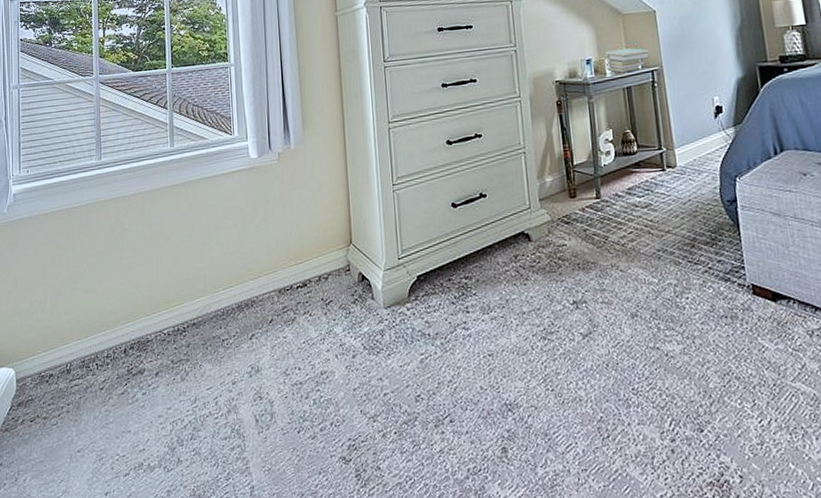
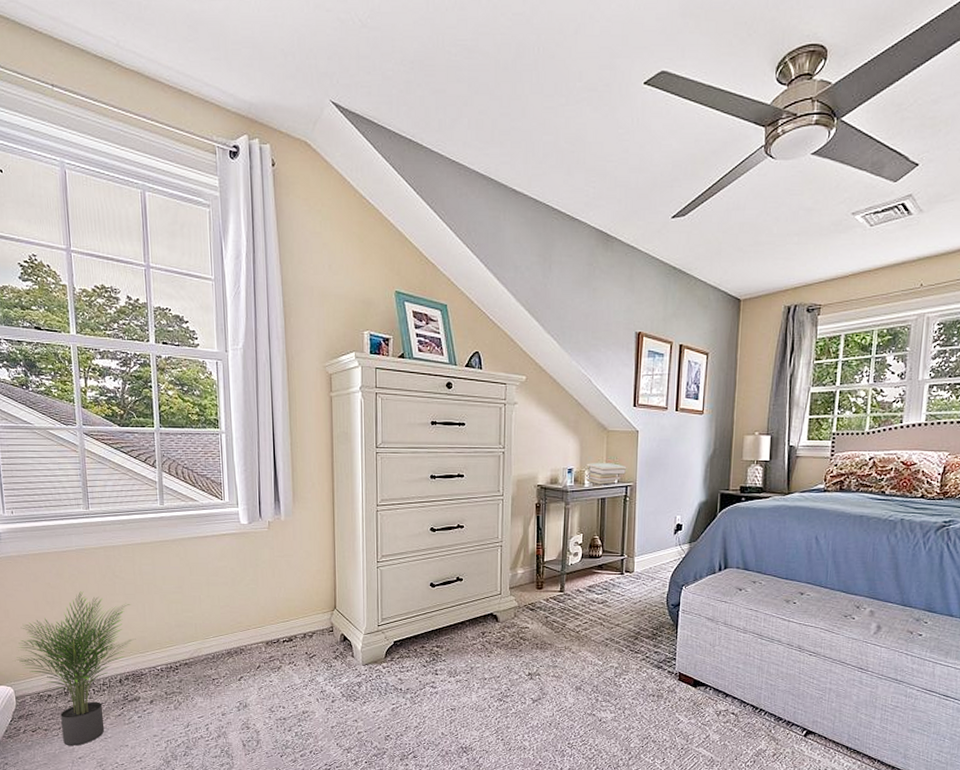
potted plant: none [16,250,142,436] -> present [12,591,135,746]

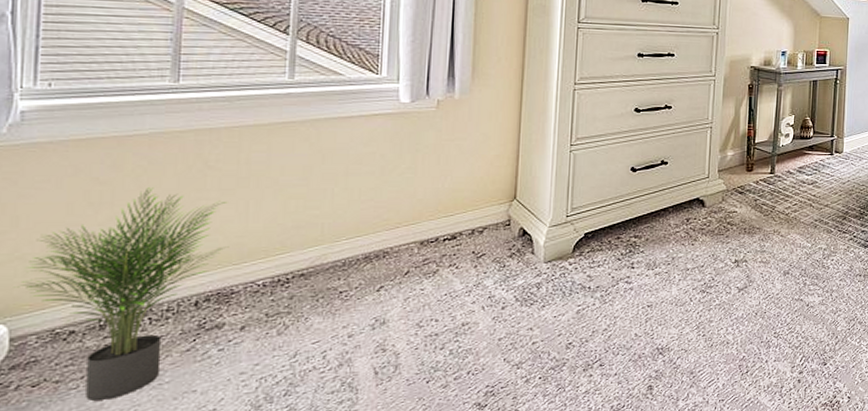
books: present [586,463,627,485] -> none [799,46,838,68]

